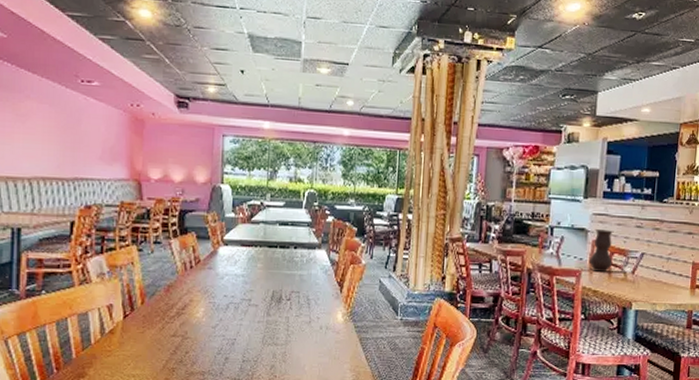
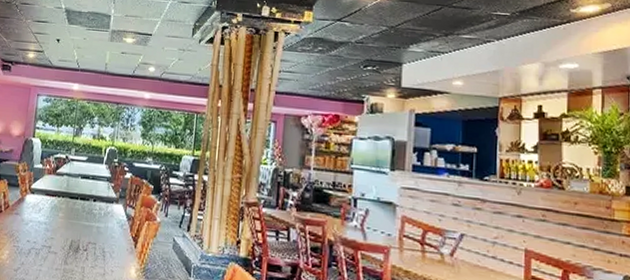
vase: present [589,228,614,272] -> none [399,203,427,251]

